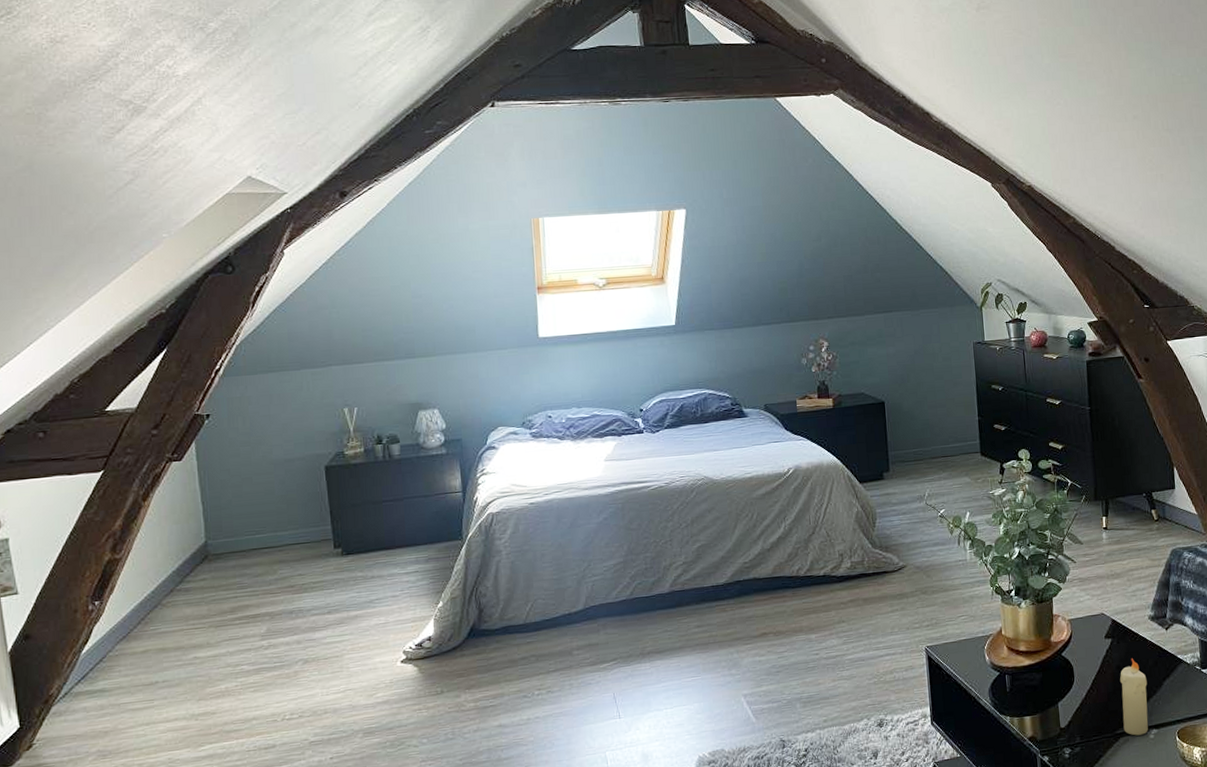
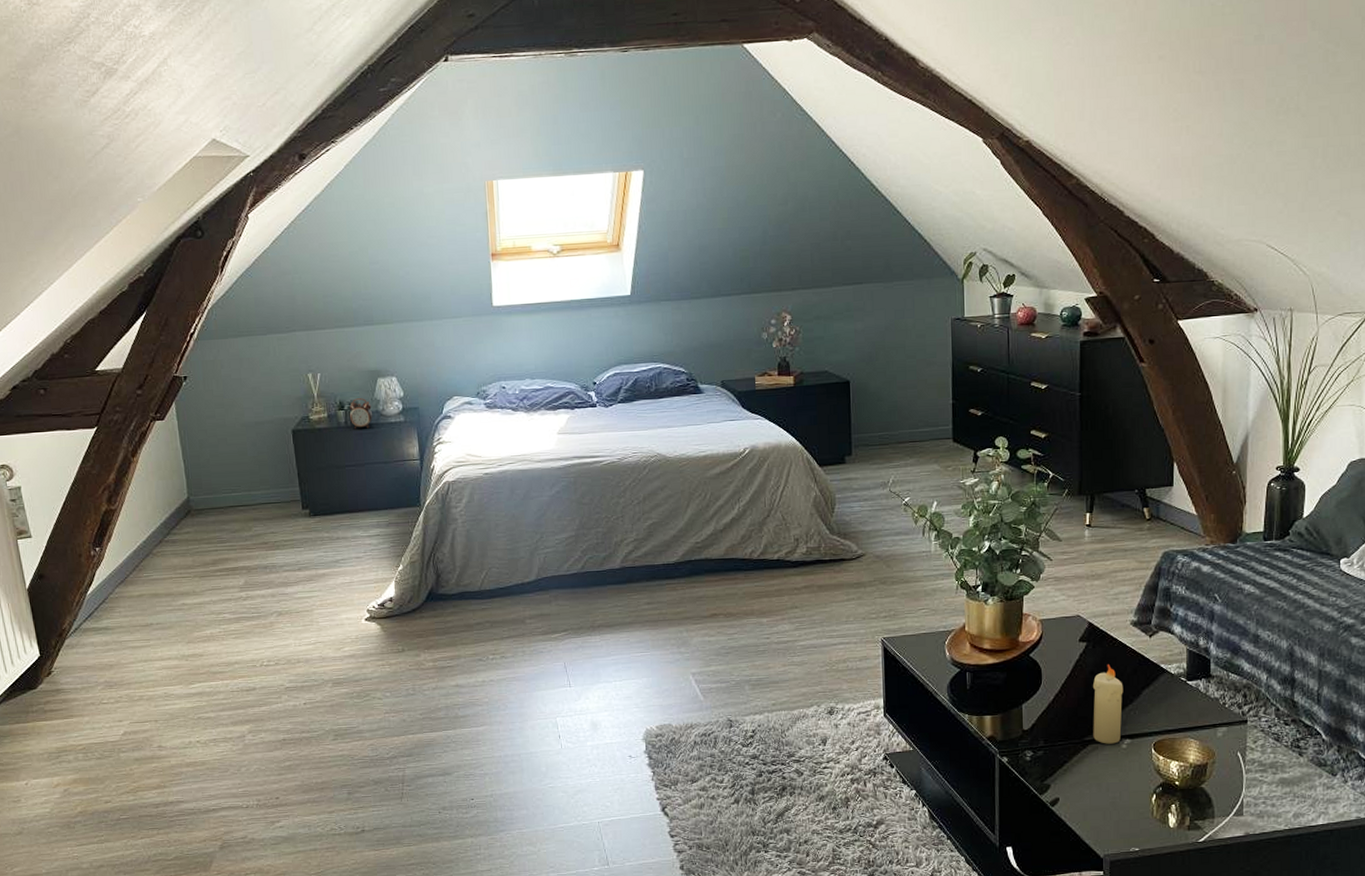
alarm clock: none [387,431,413,463] -> present [349,398,373,429]

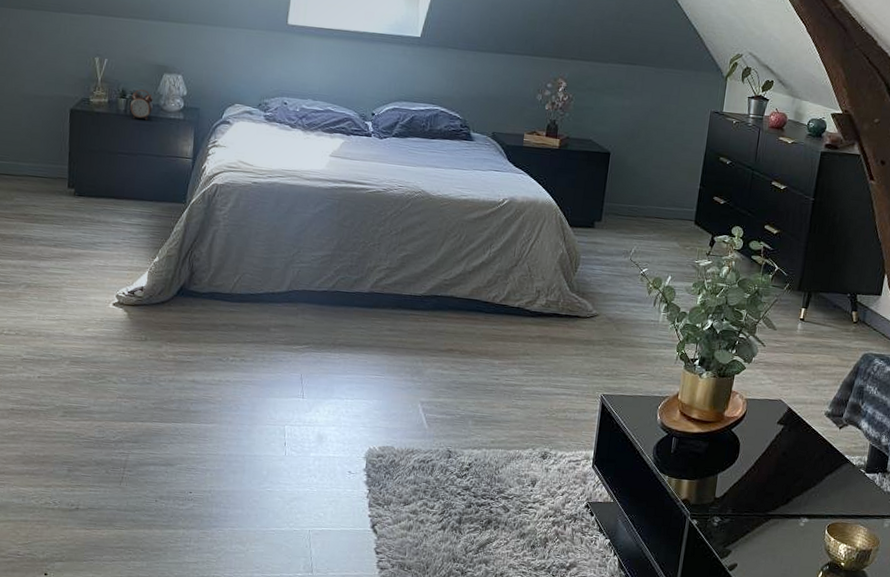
candle: present [1092,664,1124,744] -> none [776,448,810,521]

